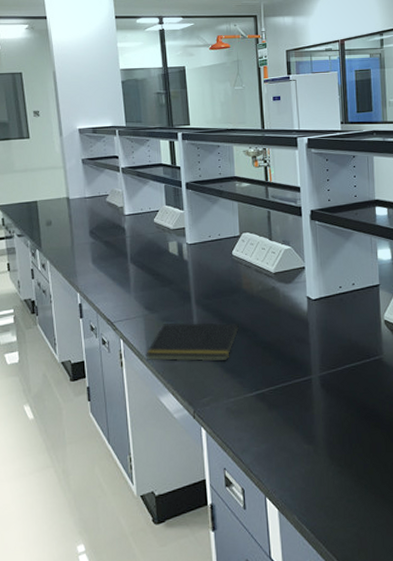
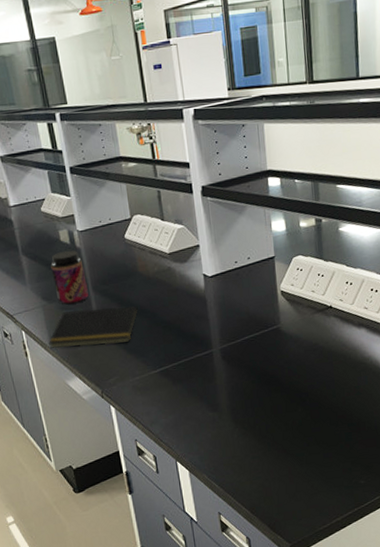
jar: none [157,262,191,316] -> present [50,250,89,305]

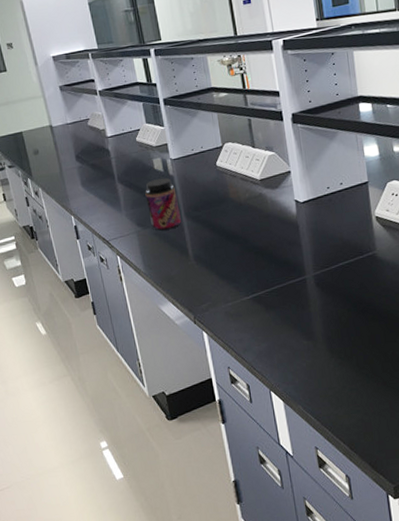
notepad: present [49,306,138,349] -> none [142,232,230,274]

